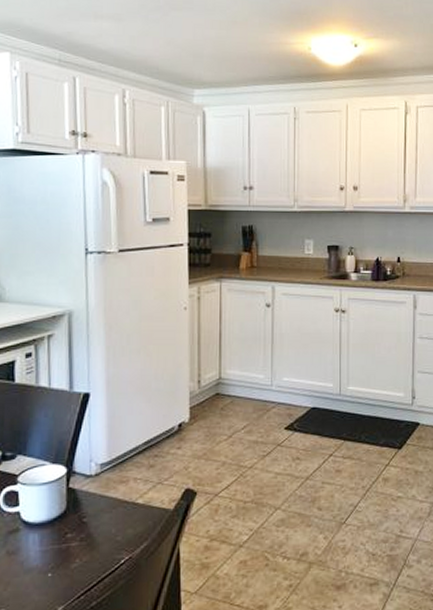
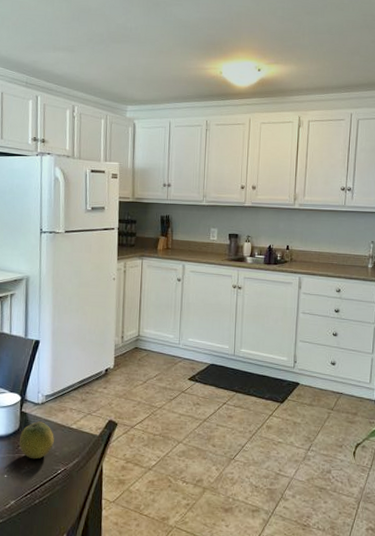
fruit: none [66,498,114,549] -> present [19,421,54,459]

